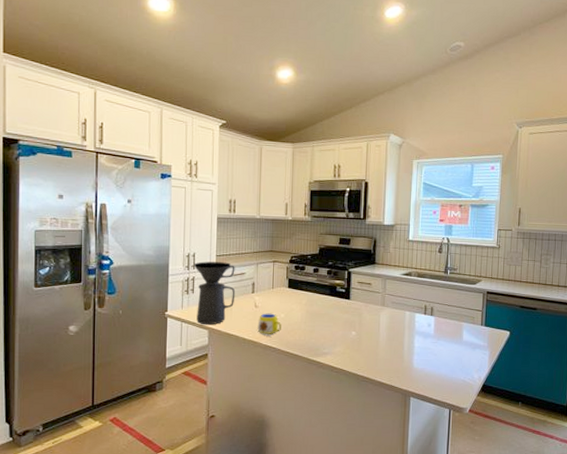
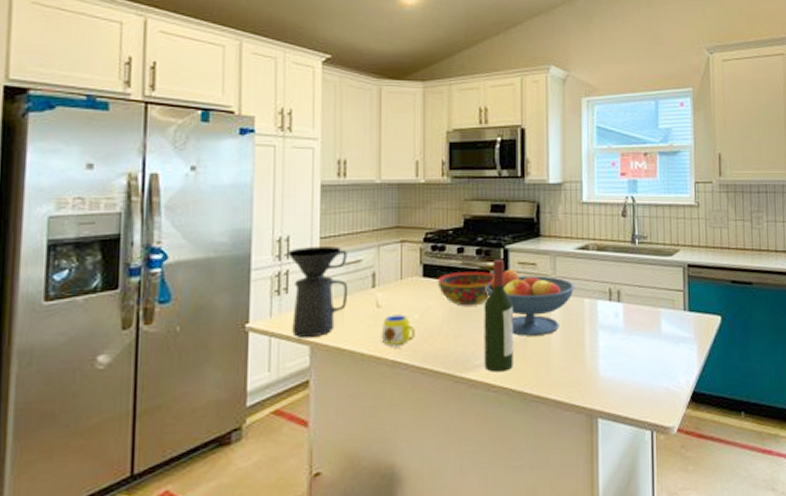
bowl: none [298,286,340,311] -> present [437,271,494,306]
wine bottle: none [330,278,352,359] -> present [484,258,513,372]
fruit bowl: none [333,286,399,335] -> present [485,269,575,336]

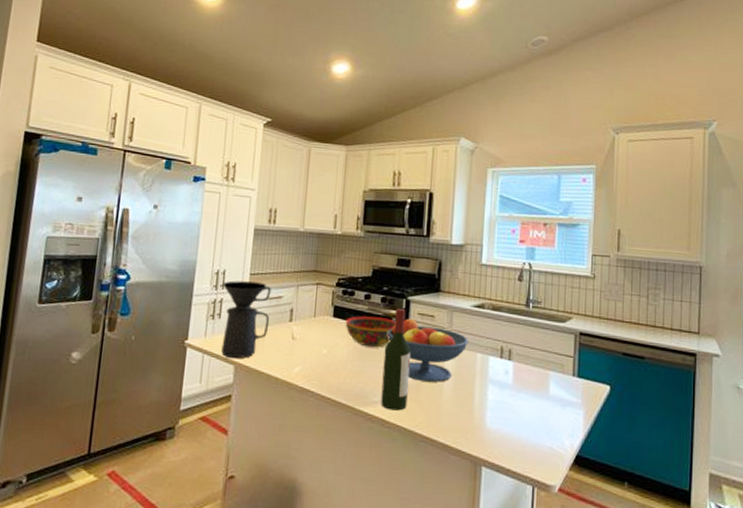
mug: present [381,314,415,348] -> none [293,347,323,377]

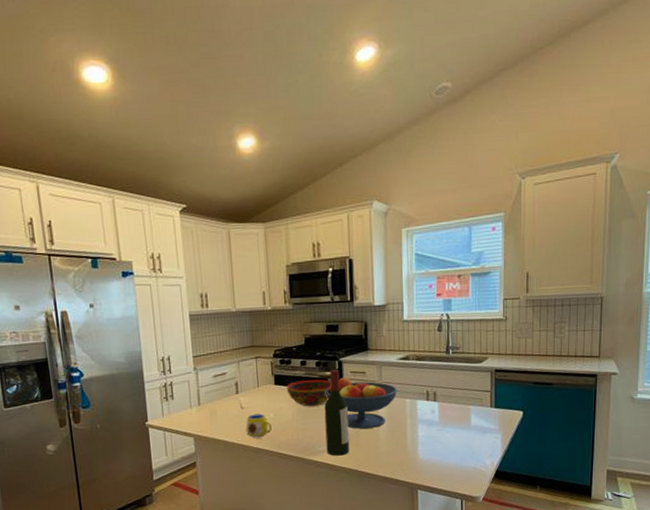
coffee maker: present [221,280,271,359] -> none [169,363,219,432]
mug: none [293,347,323,377] -> present [245,413,272,439]

